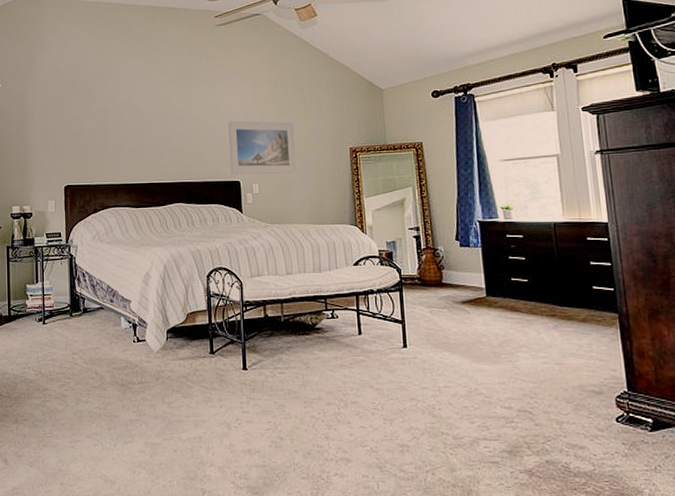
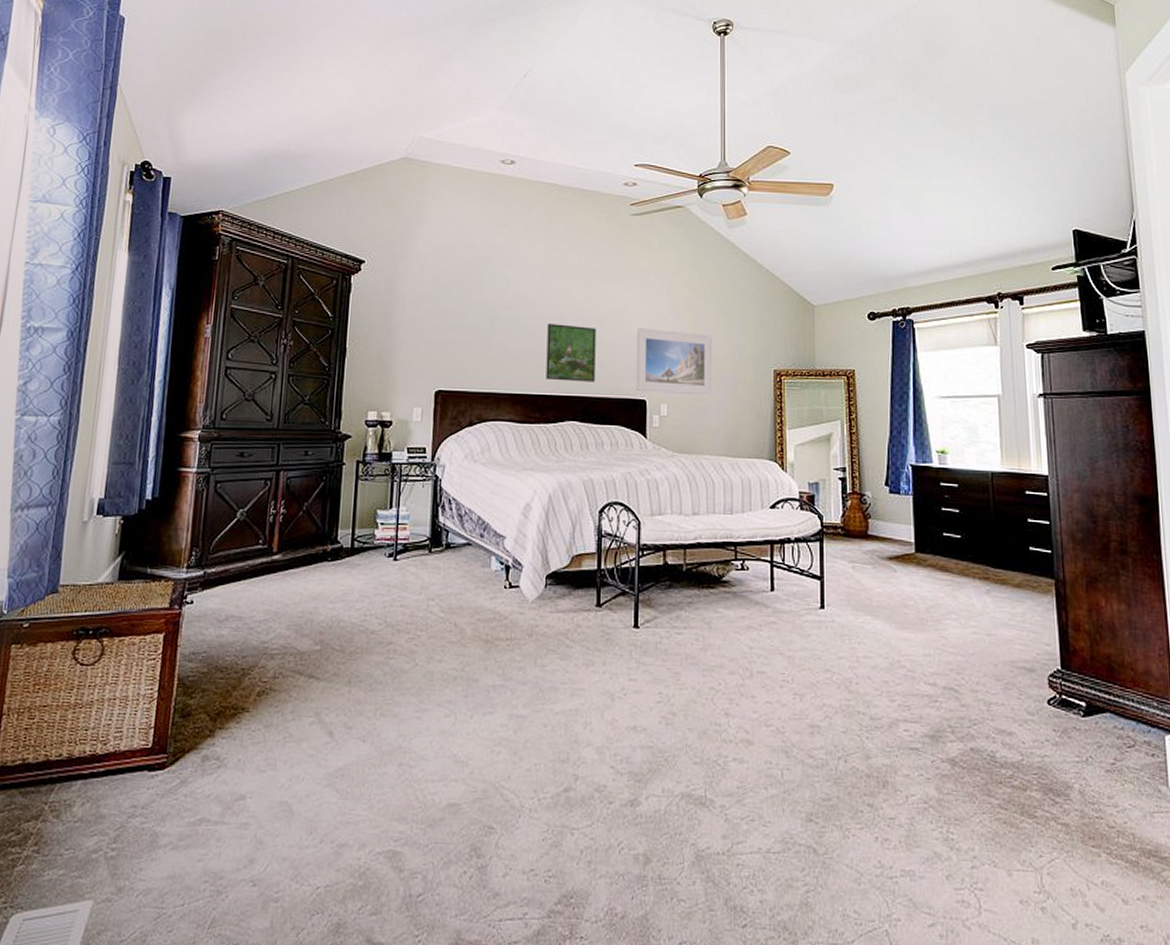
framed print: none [152,123,195,171] -> present [546,324,596,382]

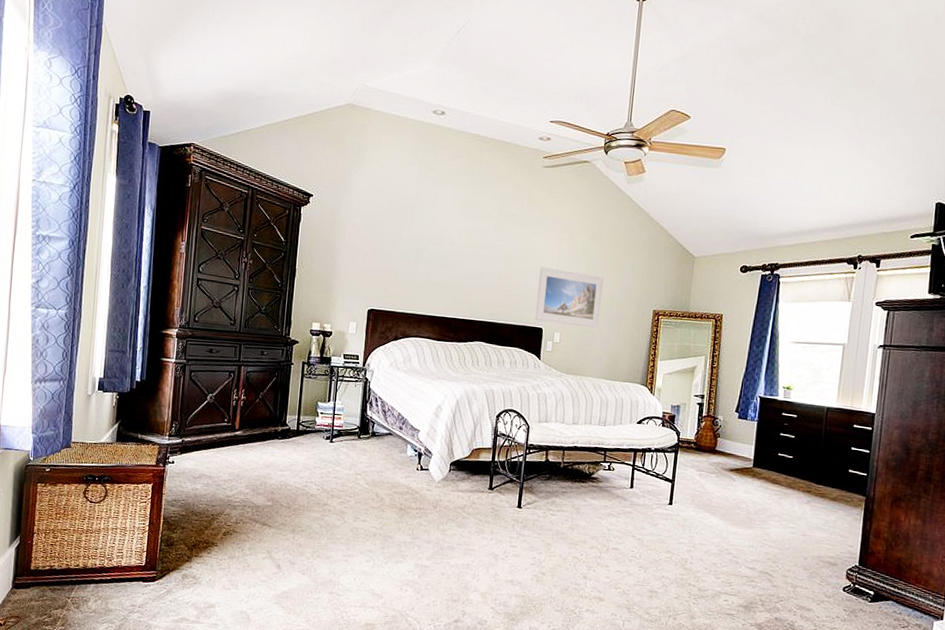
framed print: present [546,324,596,382] -> none [460,258,506,311]

